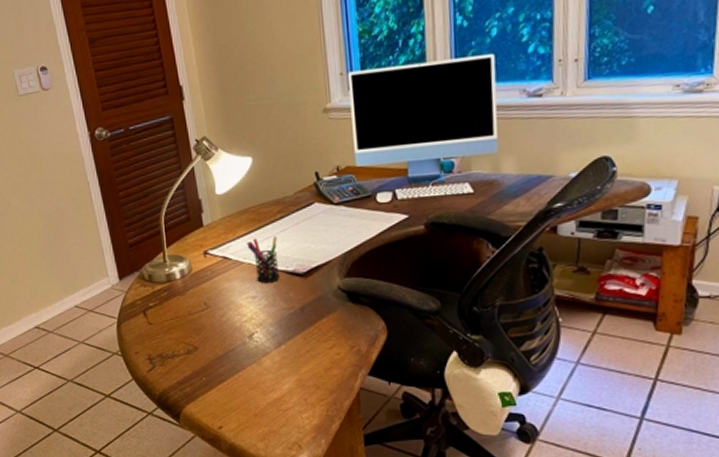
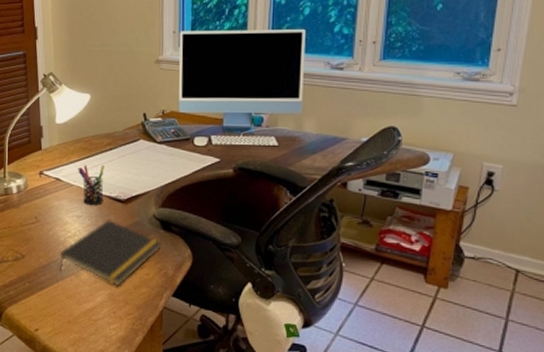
notepad: none [236,297,351,371] -> present [59,220,162,286]

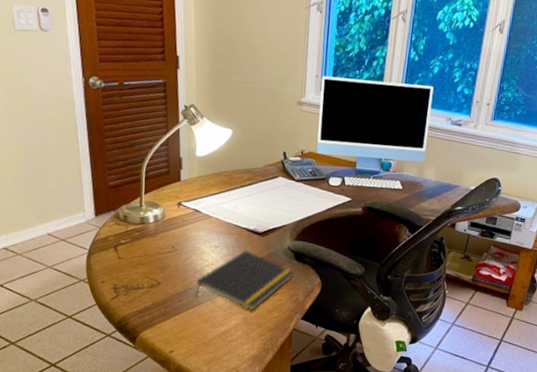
pen holder: present [78,164,105,205] -> none [217,198,244,236]

